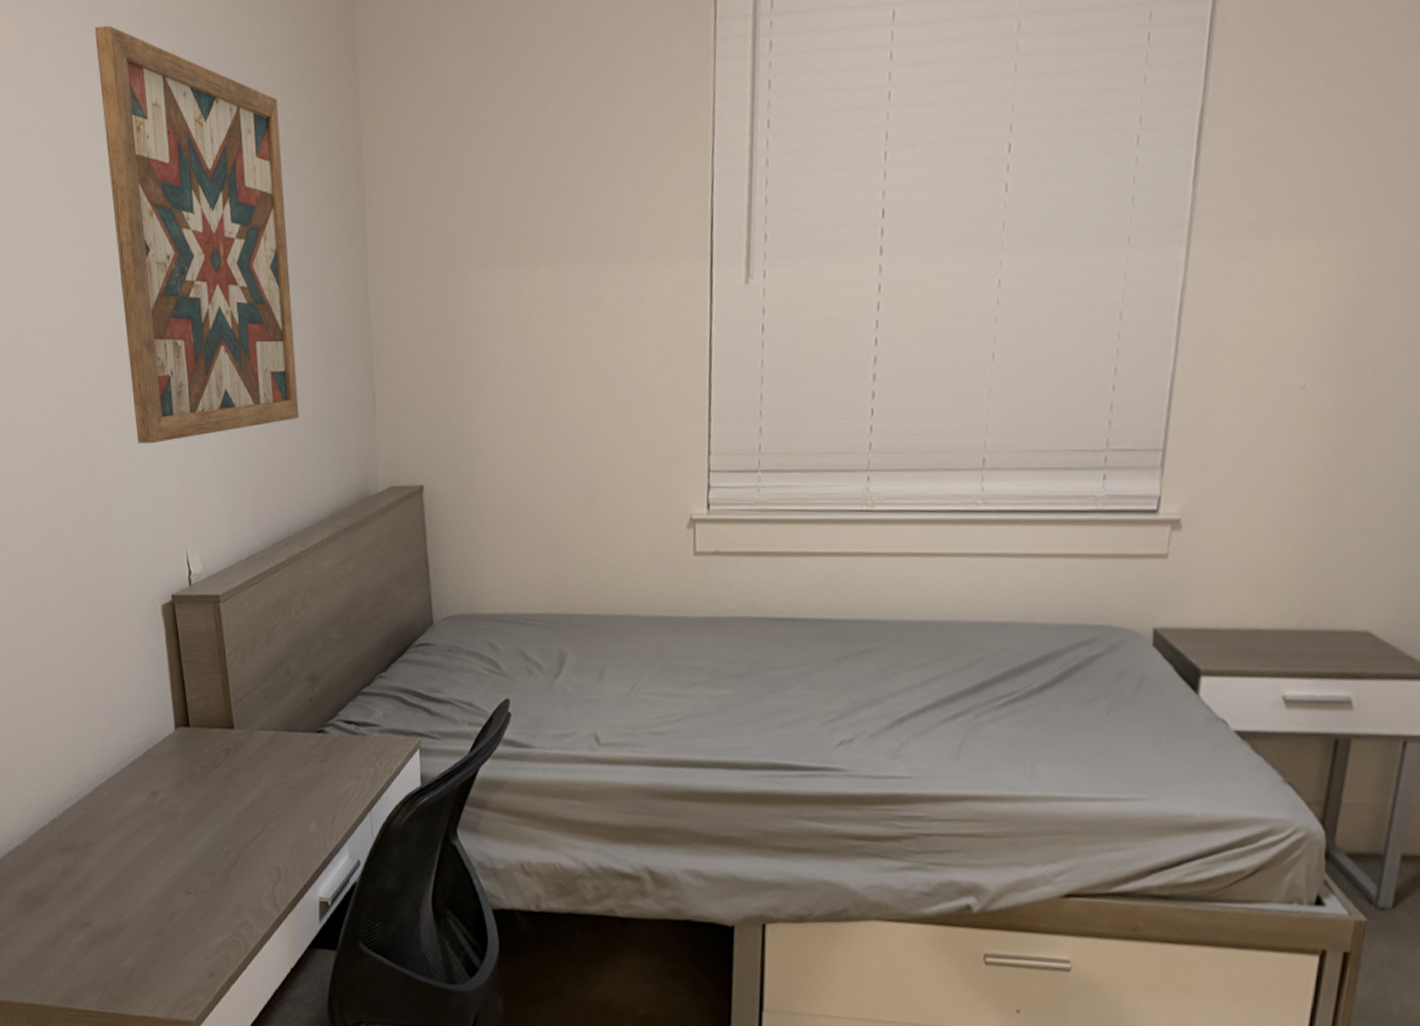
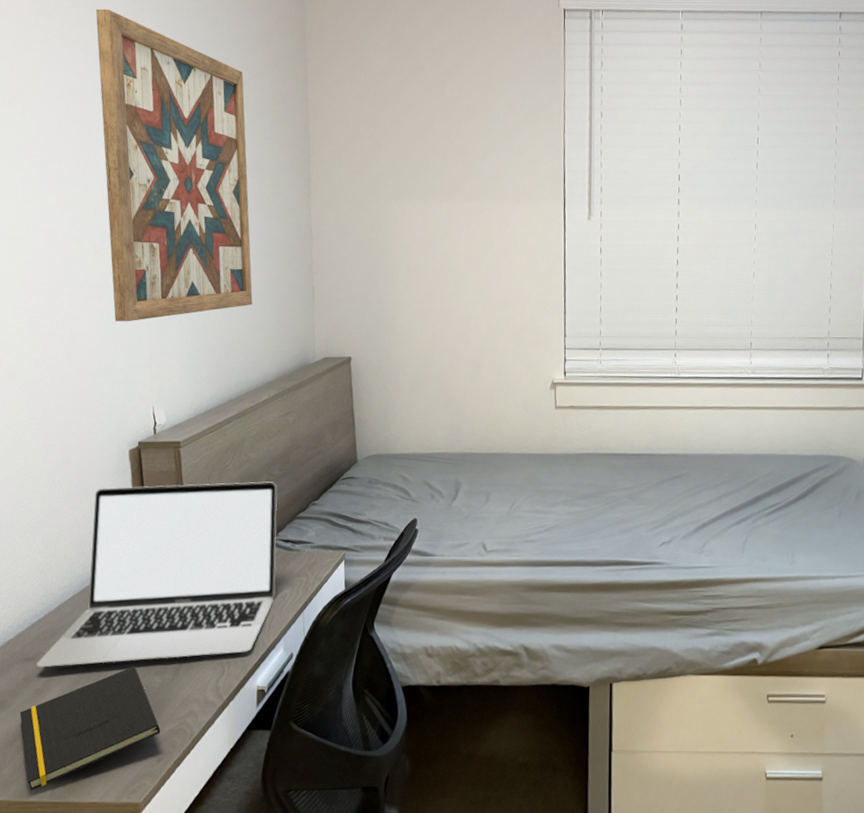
notepad: none [59,864,212,998] -> present [19,666,161,791]
laptop: none [74,647,338,860] -> present [37,481,278,668]

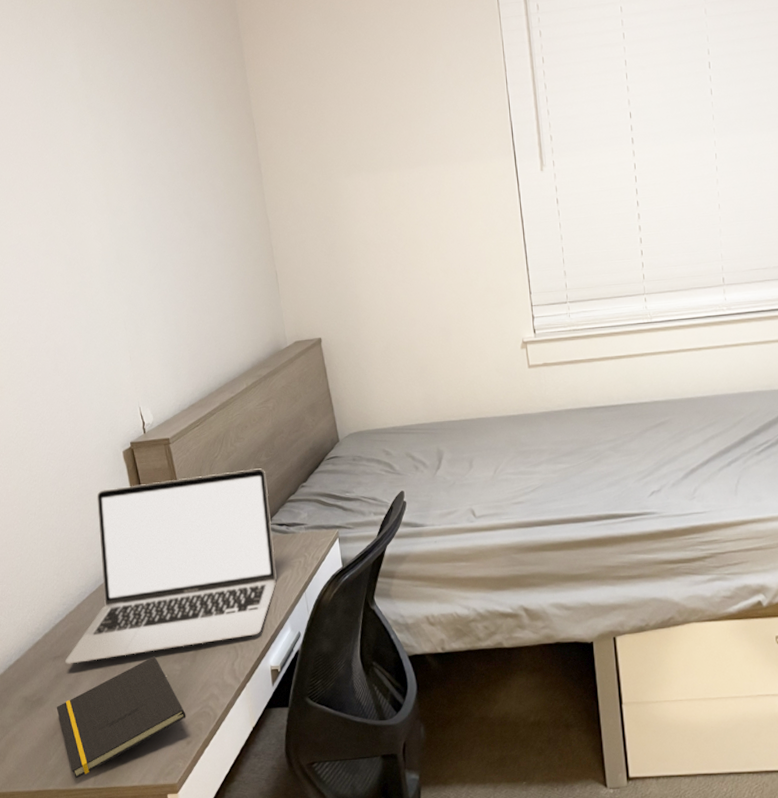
wall art: present [95,8,253,322] -> none [35,21,220,329]

